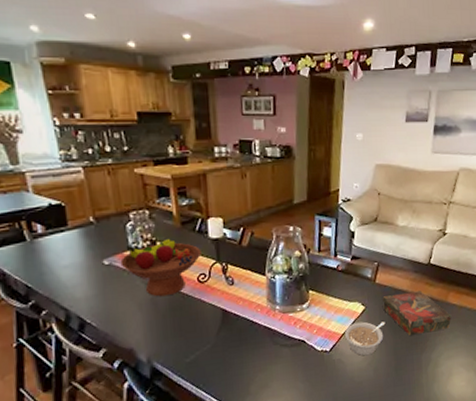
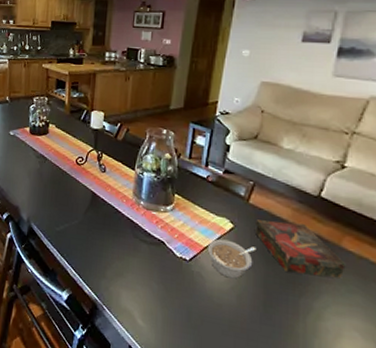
fruit bowl: present [120,238,202,297] -> none [21,122,83,170]

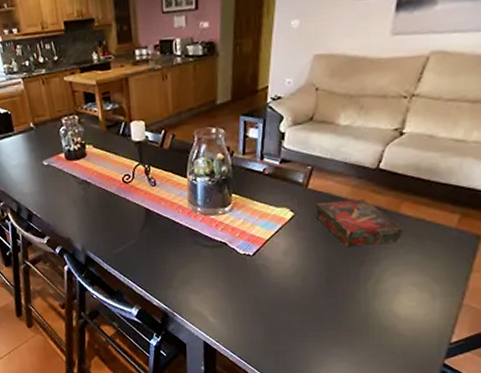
legume: present [208,239,256,279] -> none [270,228,318,264]

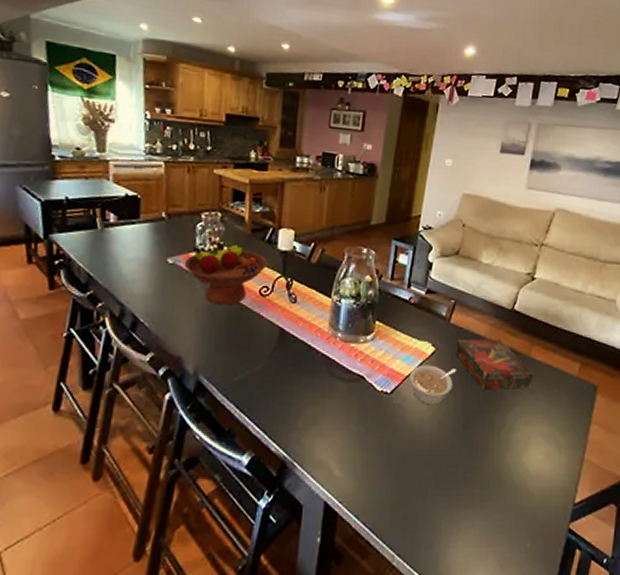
fruit bowl: none [56,141,126,195] -> present [184,244,268,306]
legume: none [270,228,318,264] -> present [410,365,457,405]

